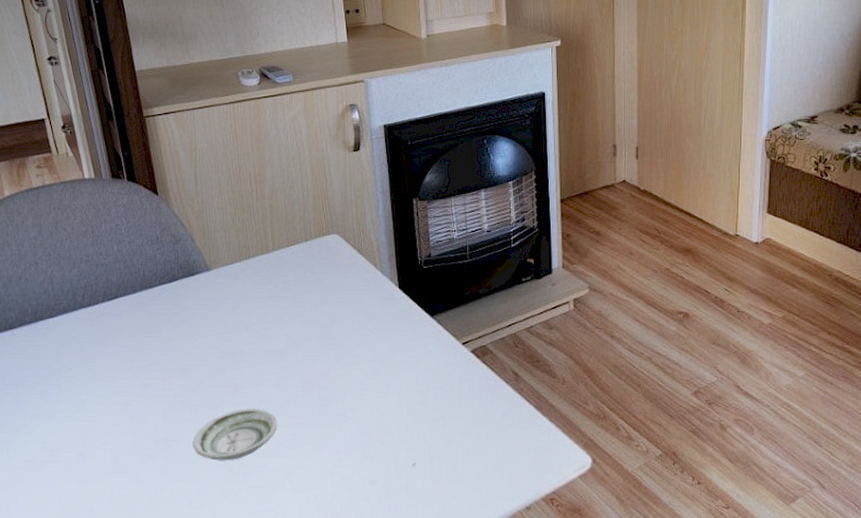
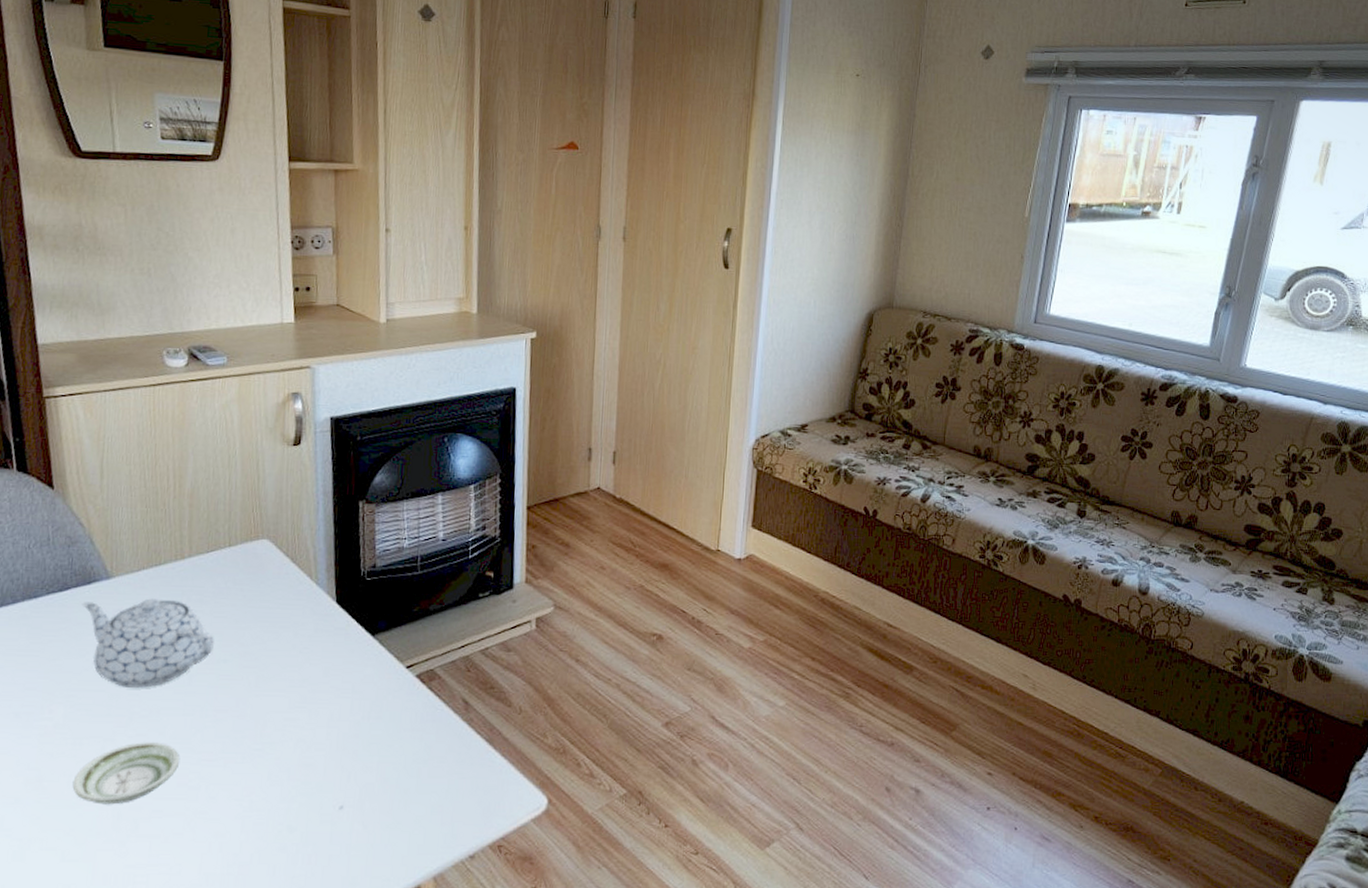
teapot: none [188,287,298,363] -> present [82,598,214,688]

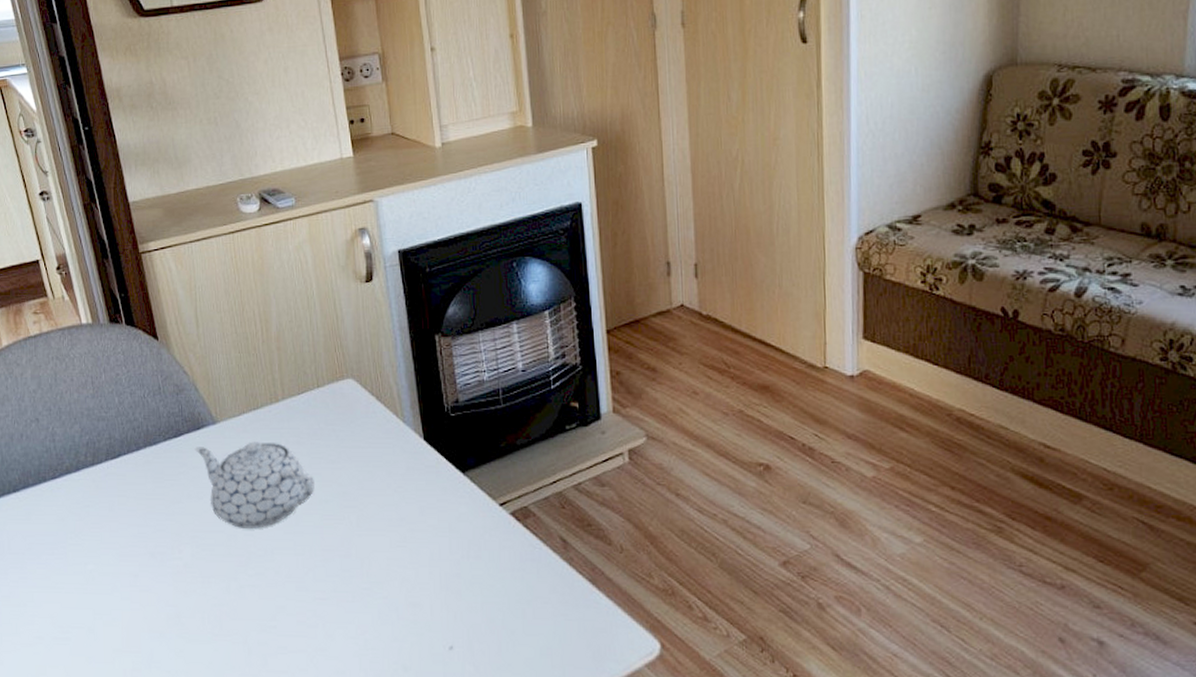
saucer: present [72,742,180,805] -> none [206,581,297,641]

